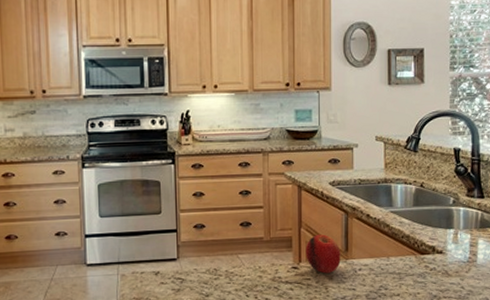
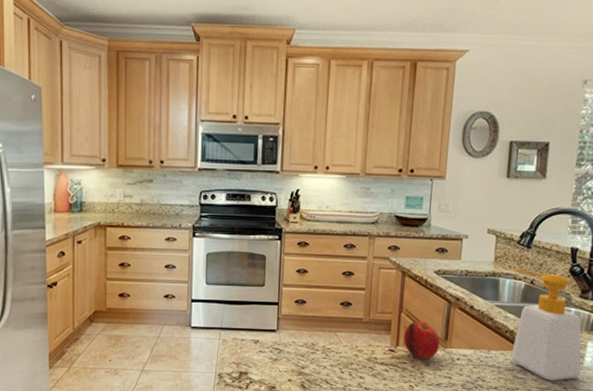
soap bottle: none [405,173,476,282] -> present [511,269,582,381]

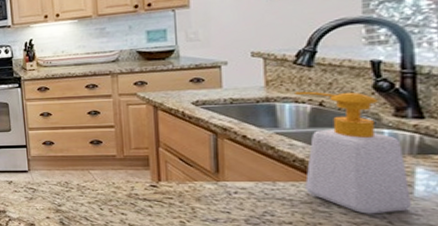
fruit: present [403,321,440,360] -> none [165,154,210,194]

